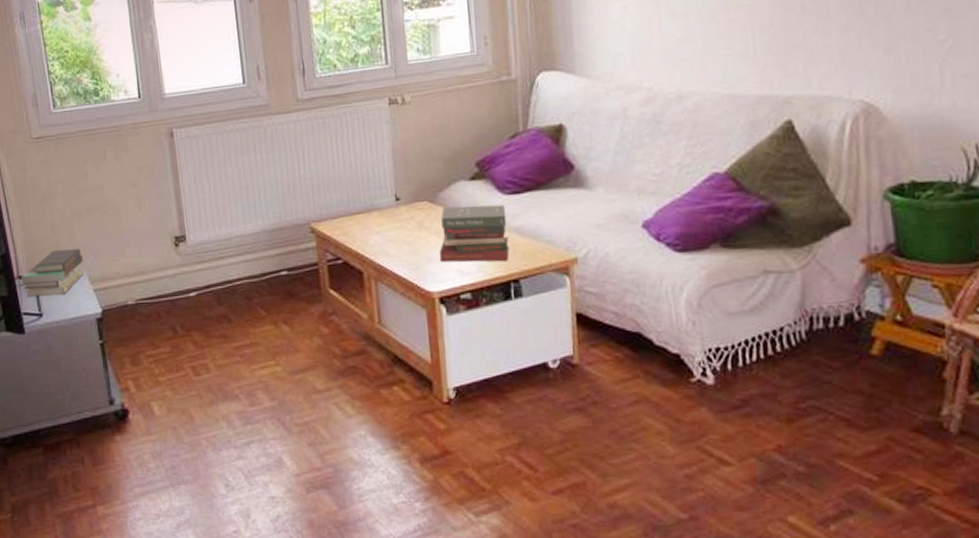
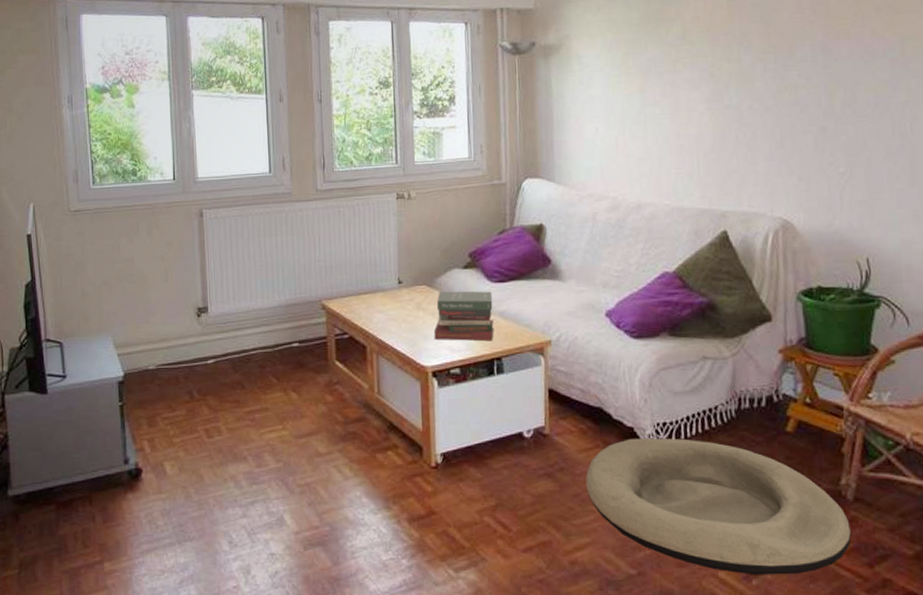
books: present [21,248,84,298] -> none [48,314,110,360]
dog bed: none [624,365,957,520] -> present [586,438,852,575]

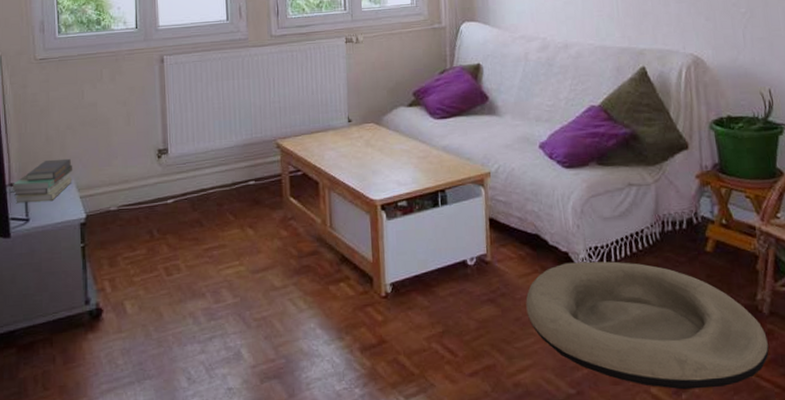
books: none [48,314,110,360] -> present [12,158,73,204]
books: present [434,291,494,342] -> none [382,127,438,175]

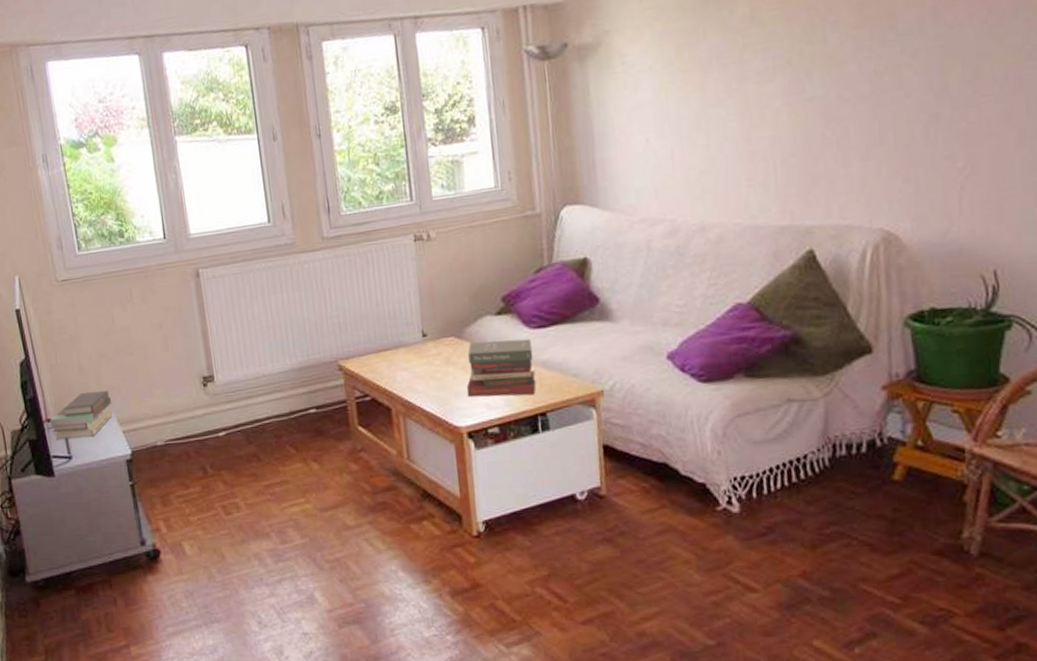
books: none [382,127,438,175] -> present [466,338,536,397]
dog bed: present [526,261,769,390] -> none [651,493,977,643]

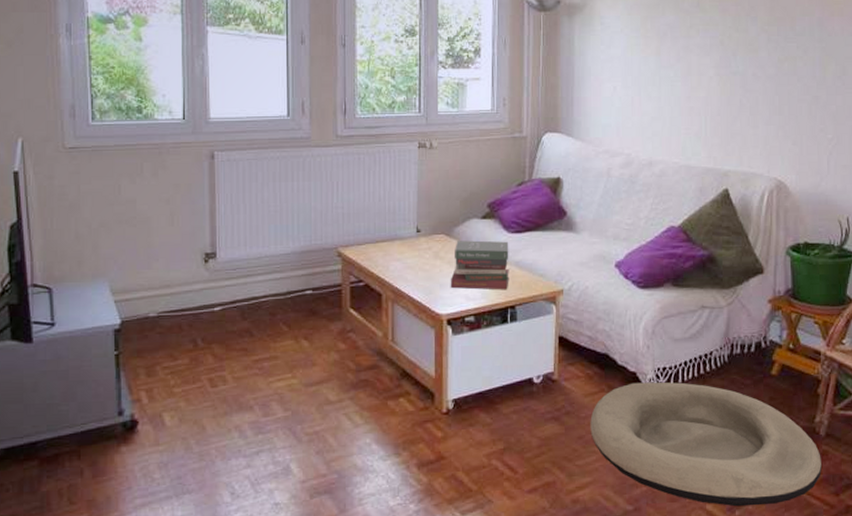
books: present [49,390,113,441] -> none [35,259,107,306]
dog bed: none [651,493,977,643] -> present [590,382,823,507]

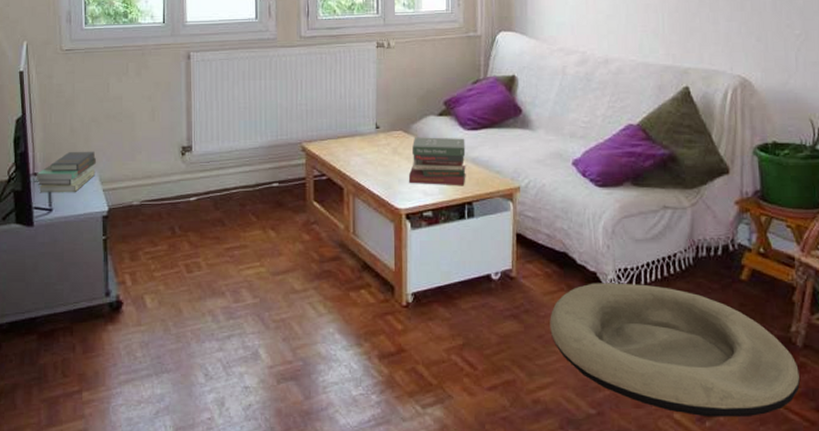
books: none [35,259,107,306] -> present [36,151,97,193]

